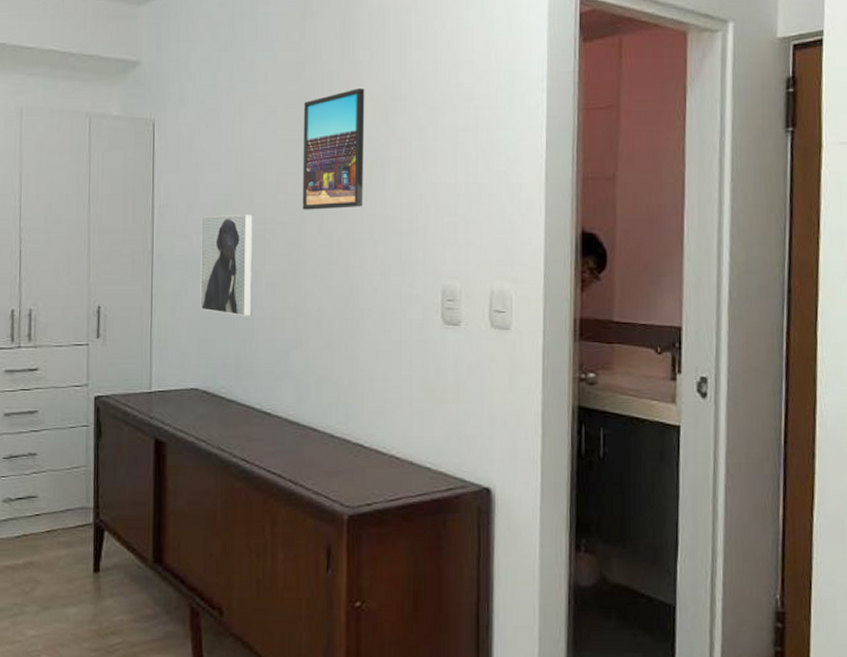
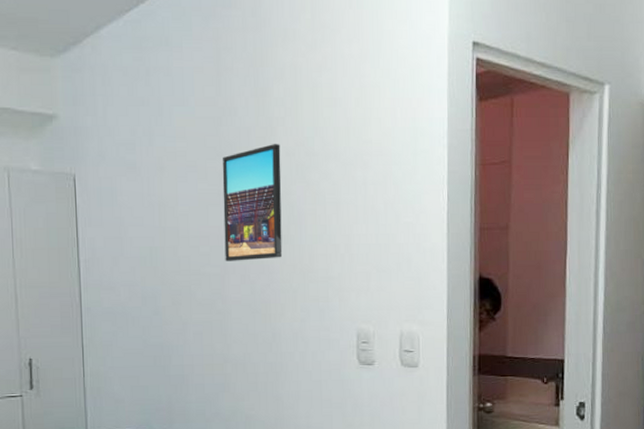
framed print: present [200,214,253,316] -> none [126,266,181,364]

